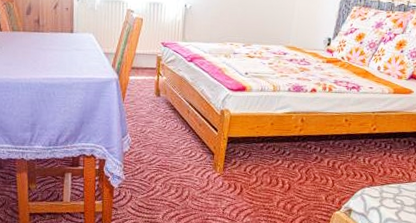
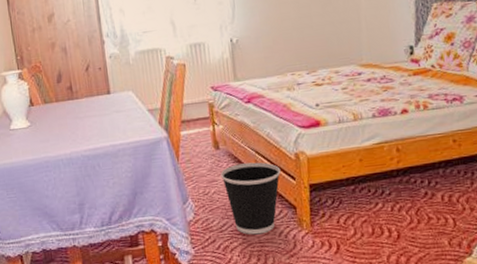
wastebasket: none [157,111,207,171] -> present [220,162,281,235]

